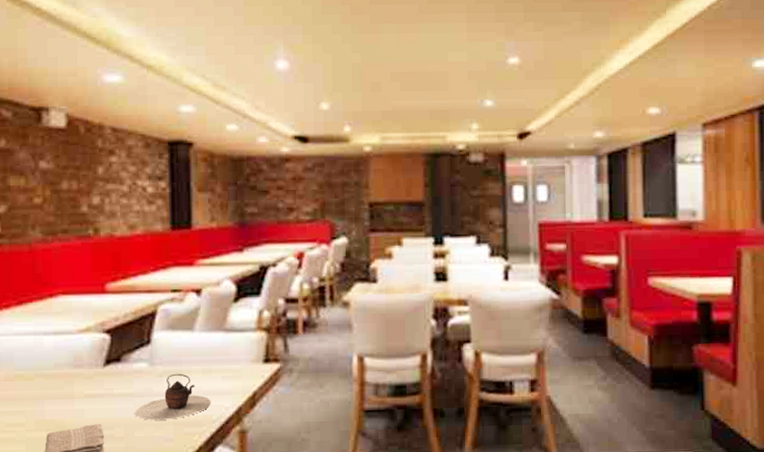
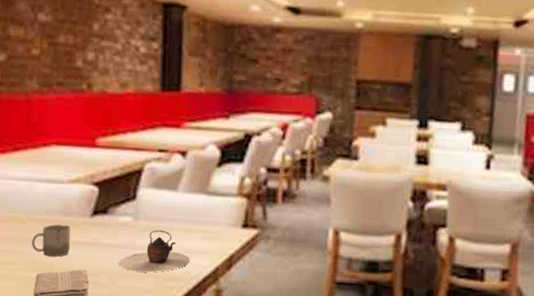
cup: none [40,378,83,413] -> present [31,224,71,257]

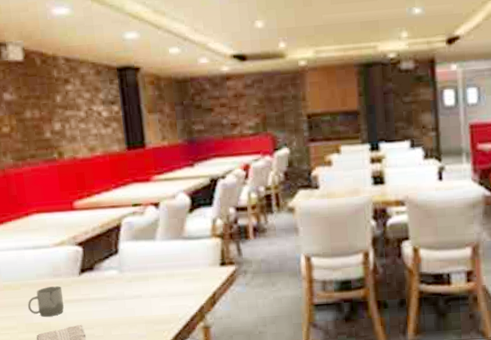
teapot: present [118,229,190,273] -> none [110,278,177,320]

